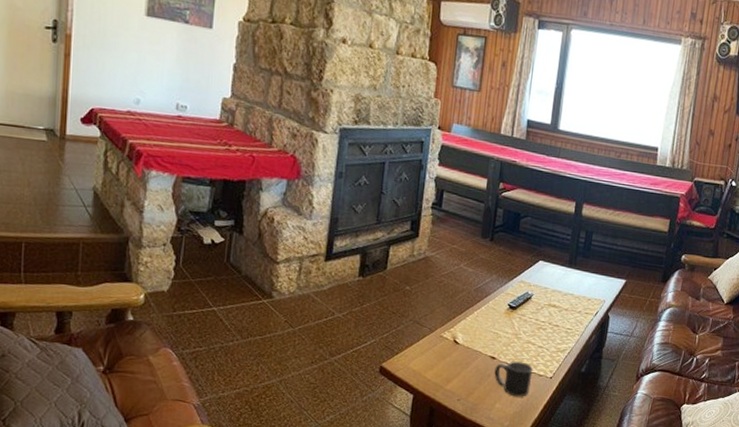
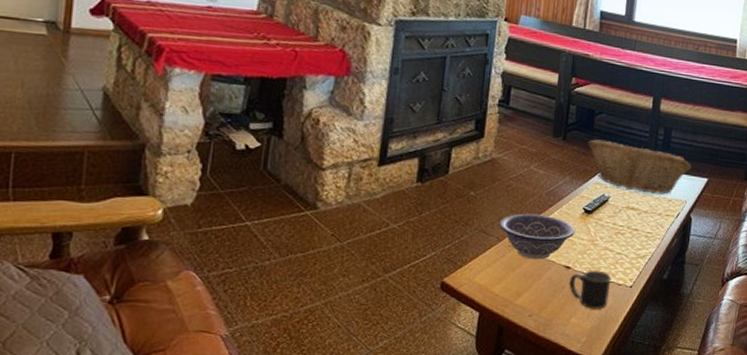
decorative bowl: none [431,307,501,350] -> present [499,213,576,260]
fruit basket: none [513,241,611,294] -> present [588,139,692,194]

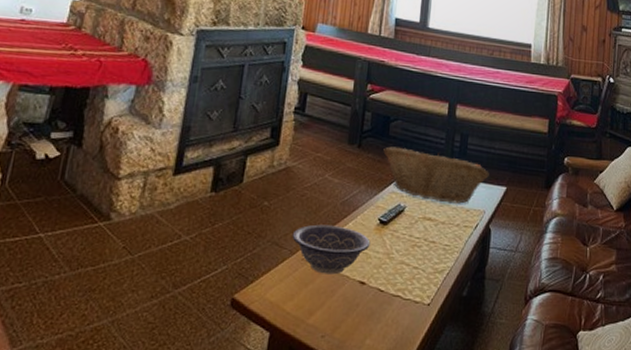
mug: present [569,270,612,309] -> none [363,286,408,330]

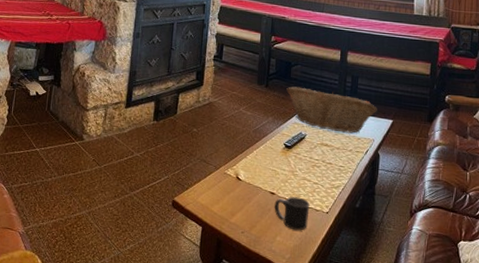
decorative bowl: present [292,224,371,275] -> none [216,147,278,186]
mug: none [363,286,408,330] -> present [274,196,310,231]

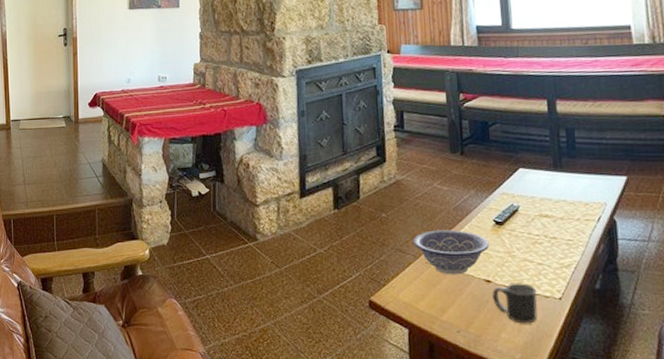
decorative bowl: none [216,147,278,186] -> present [412,229,490,275]
fruit basket: present [286,86,377,133] -> none [487,149,605,199]

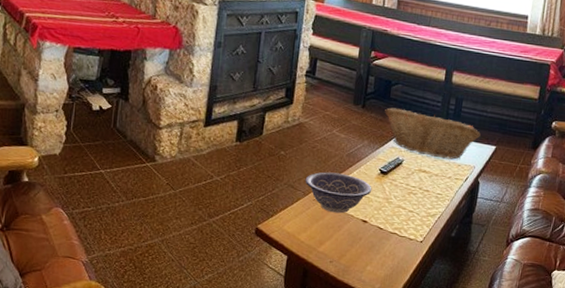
fruit basket: none [487,149,605,199] -> present [385,107,481,160]
mug: present [492,283,538,324] -> none [365,225,404,260]

